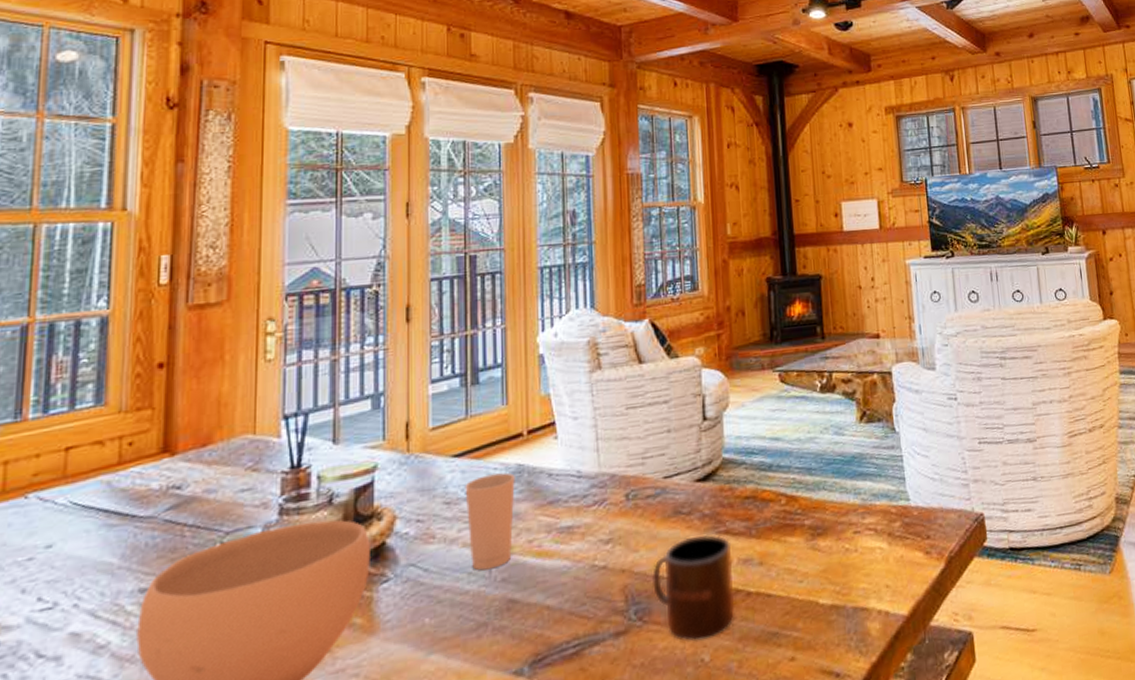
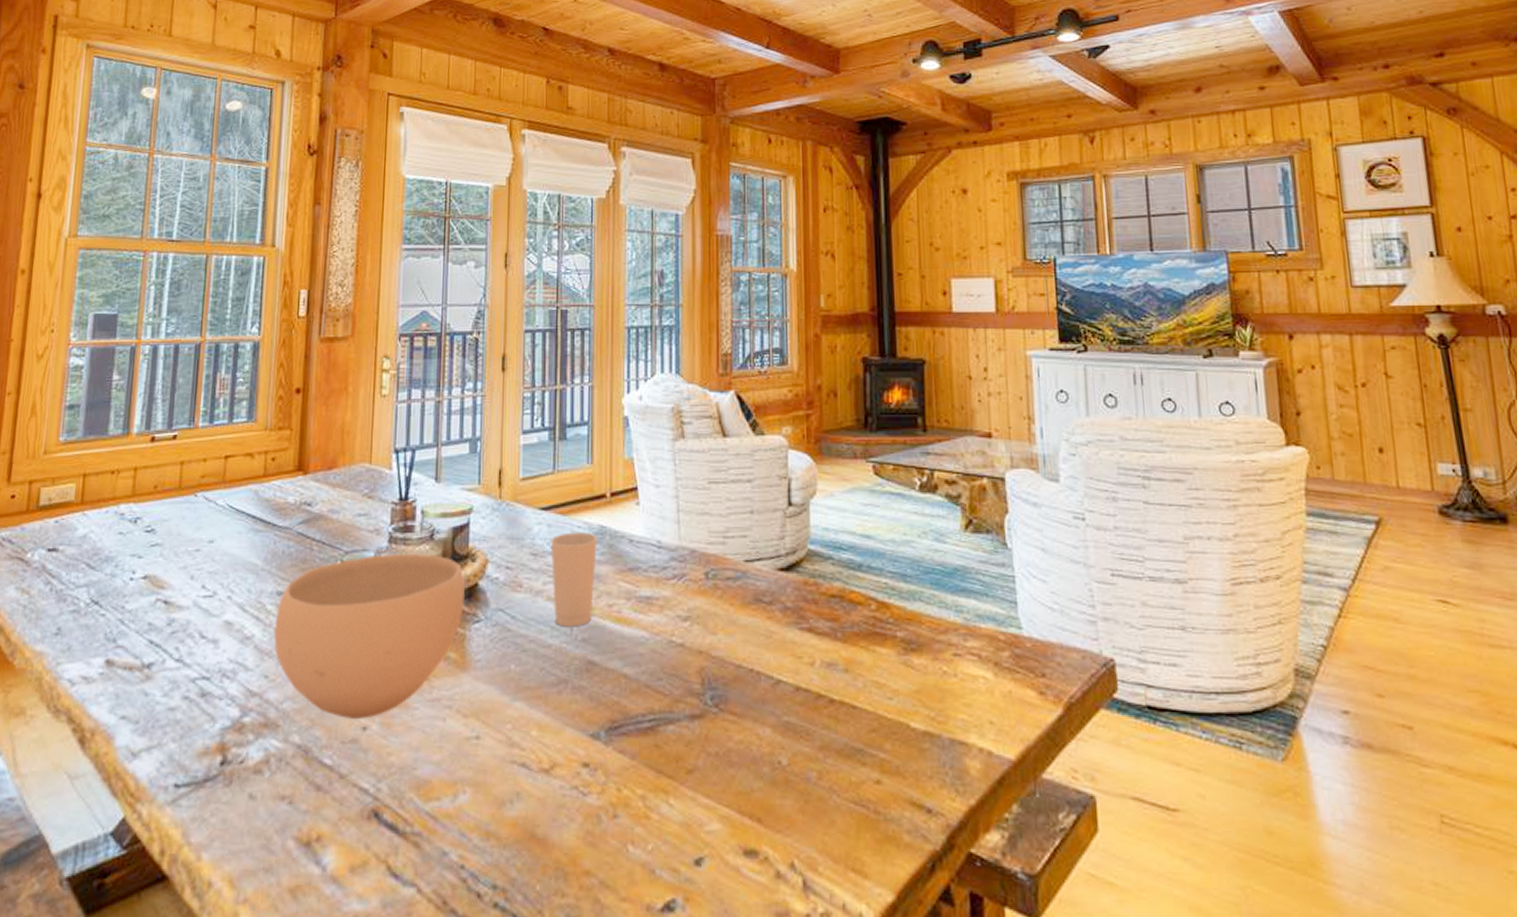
mug: present [652,534,735,640] -> none [730,628,817,740]

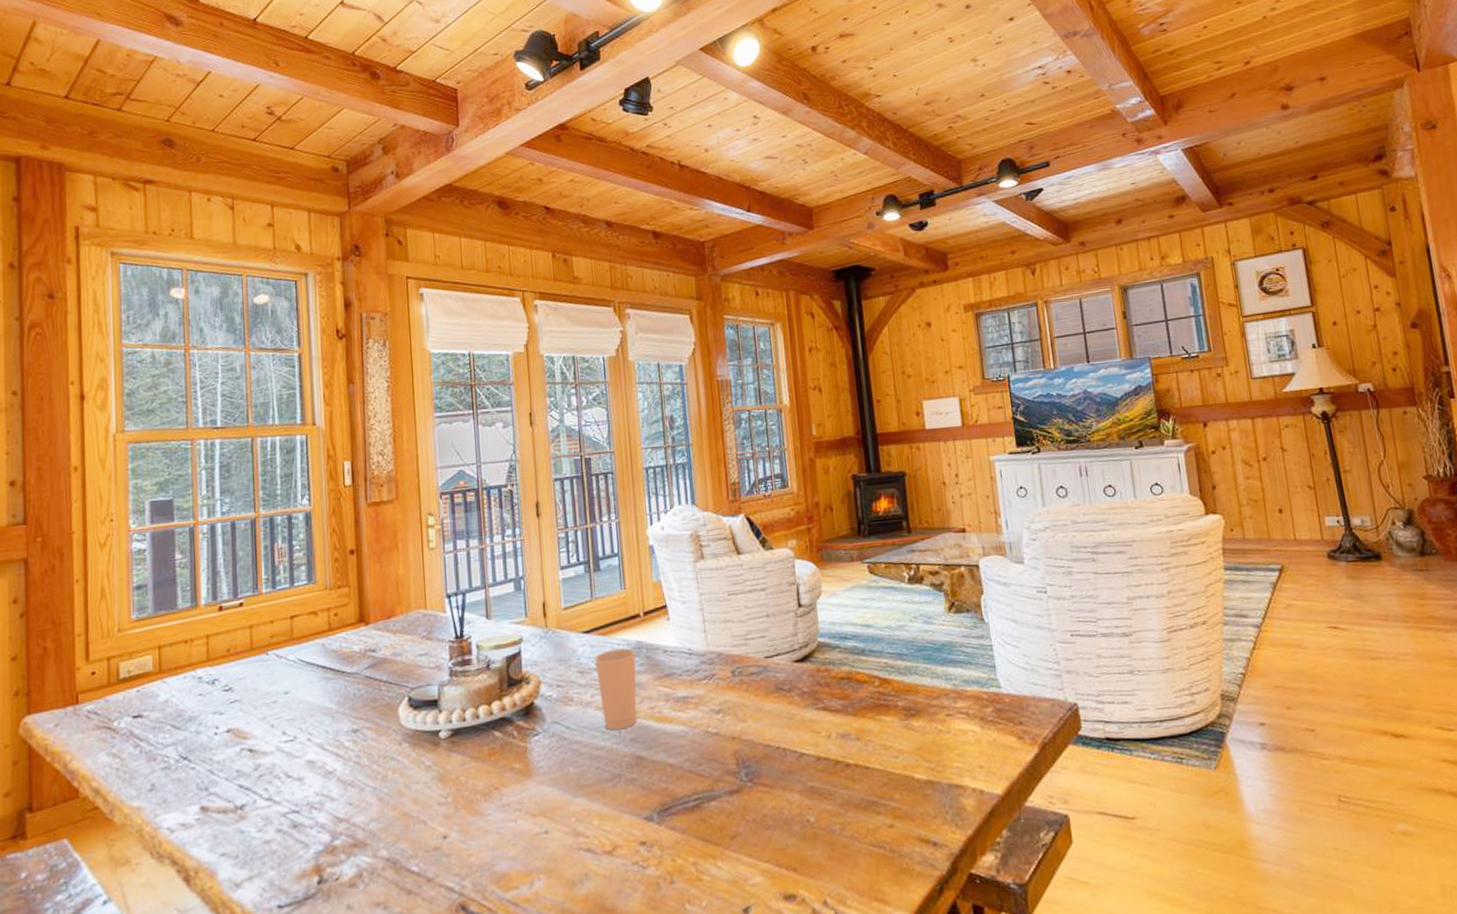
bowl: present [274,553,465,719] -> none [353,682,523,831]

